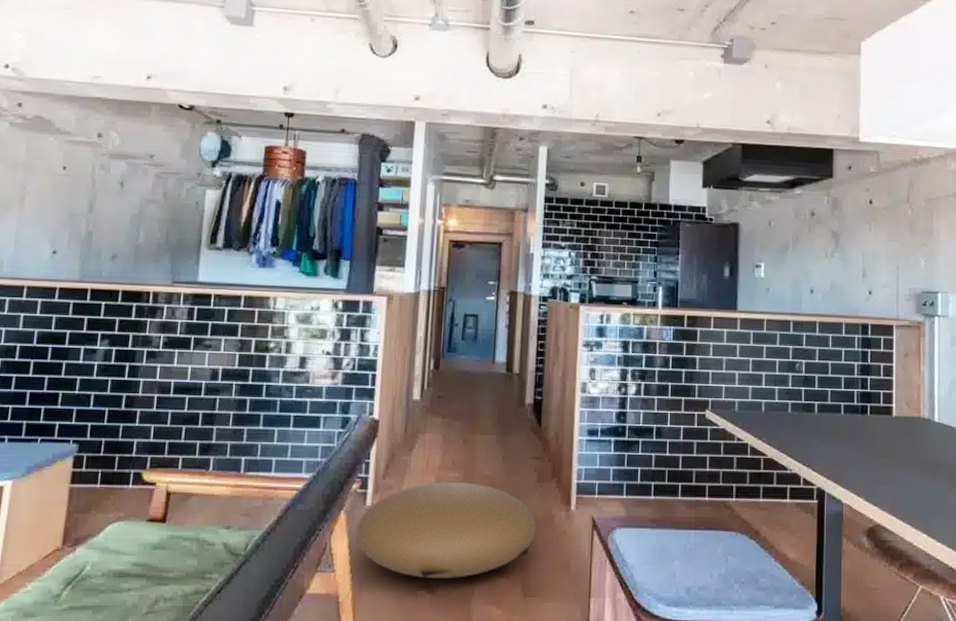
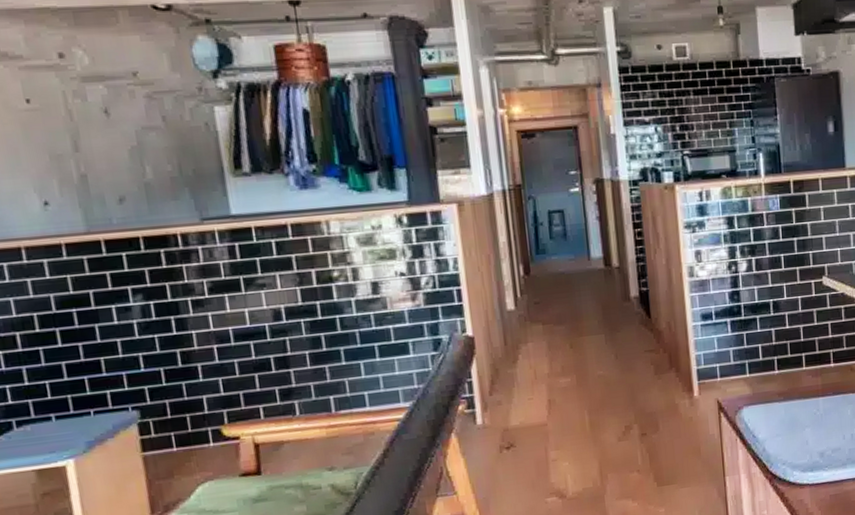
pouf: present [355,482,537,578] -> none [471,385,662,486]

